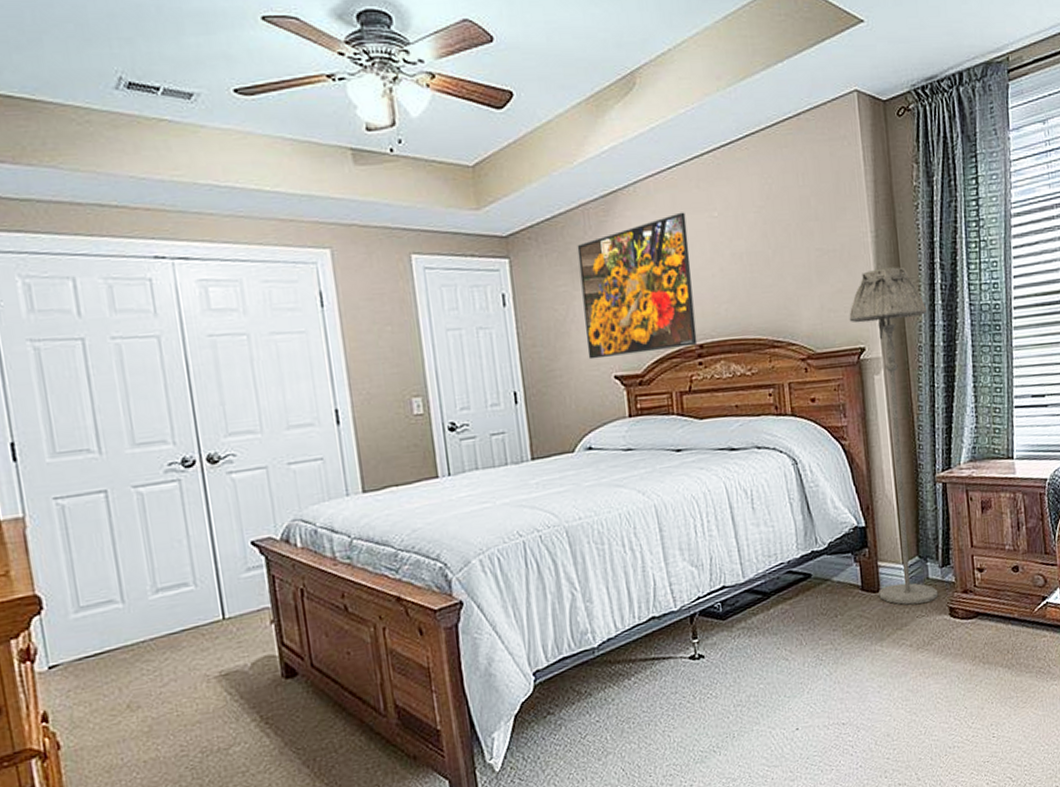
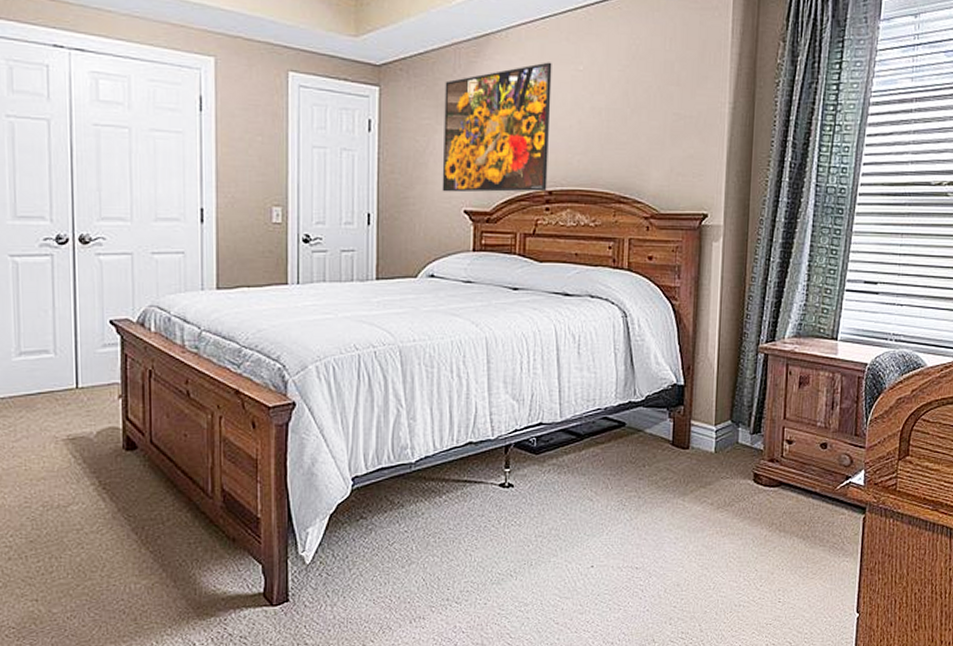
floor lamp: present [849,266,939,605] -> none [688,139,774,465]

